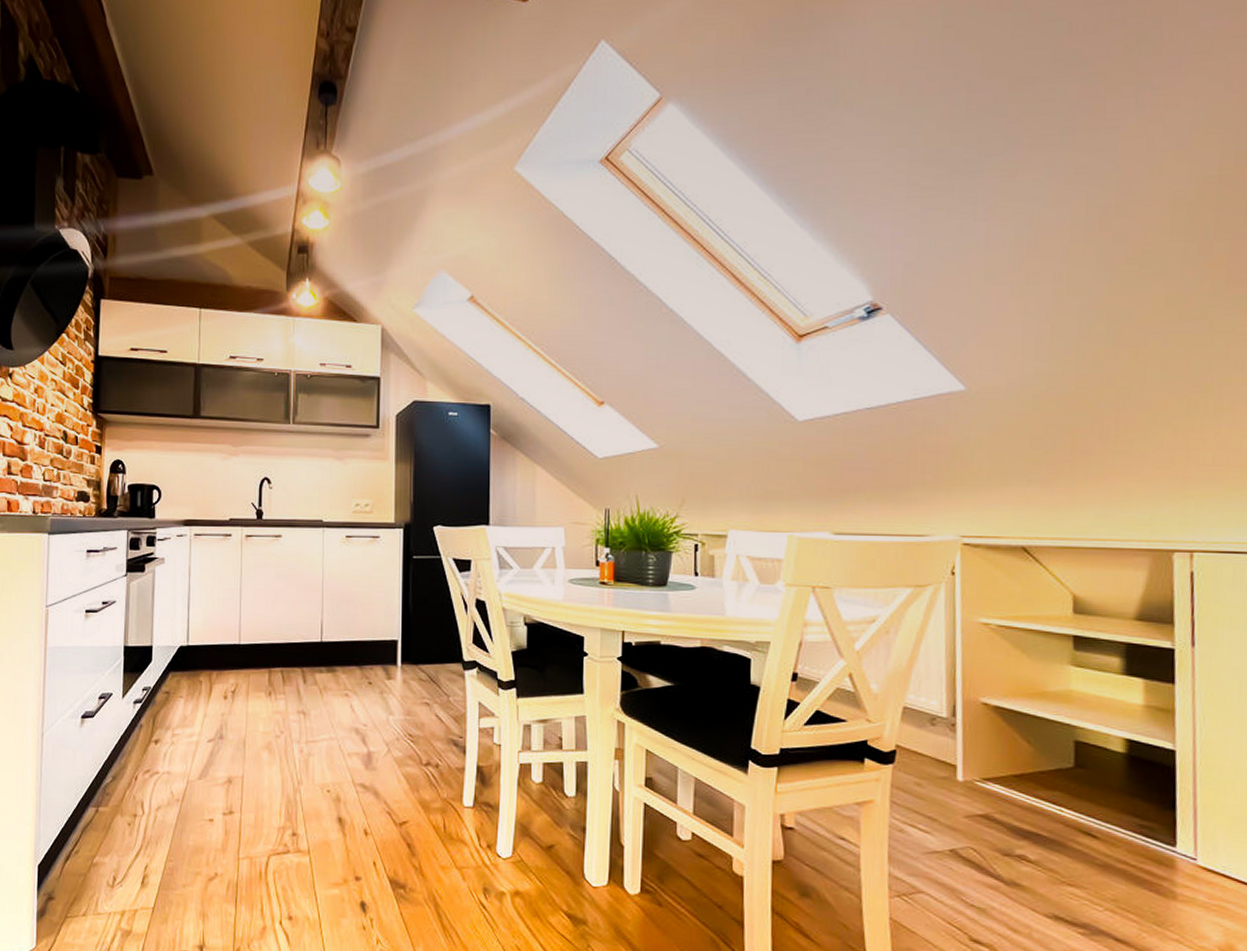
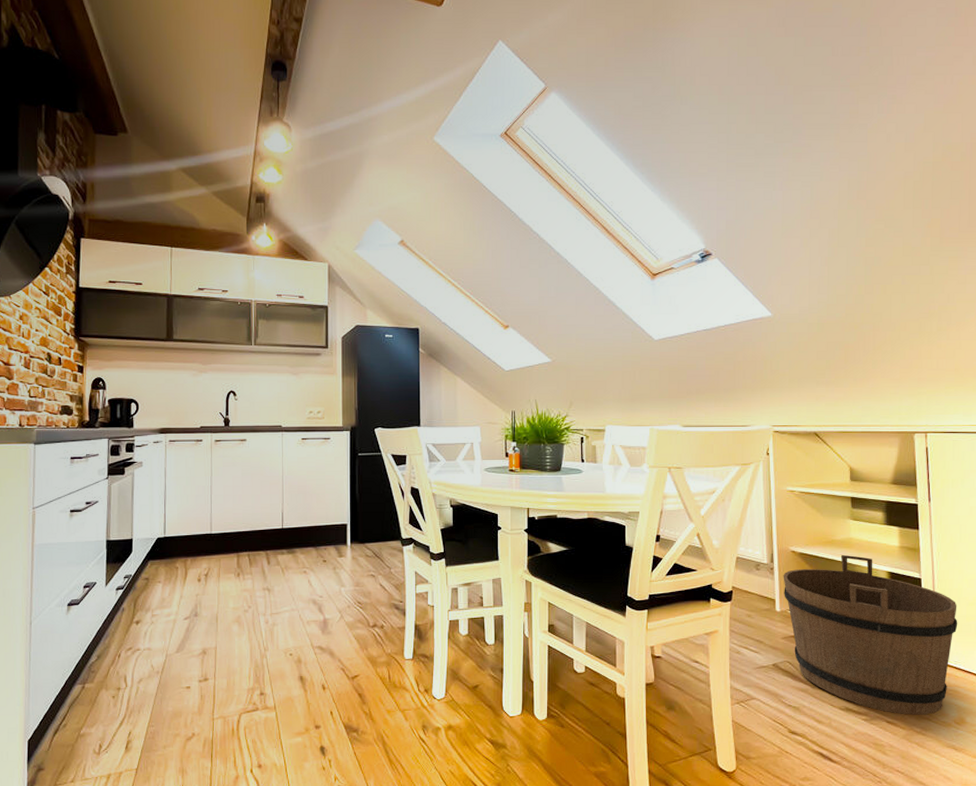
bucket: none [969,712,1230,936] -> present [783,555,958,715]

